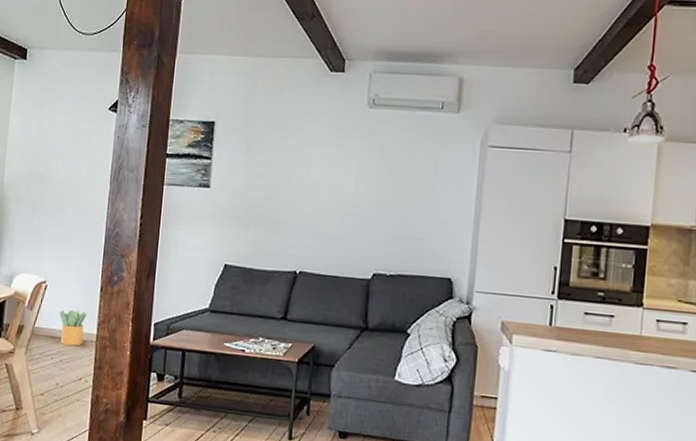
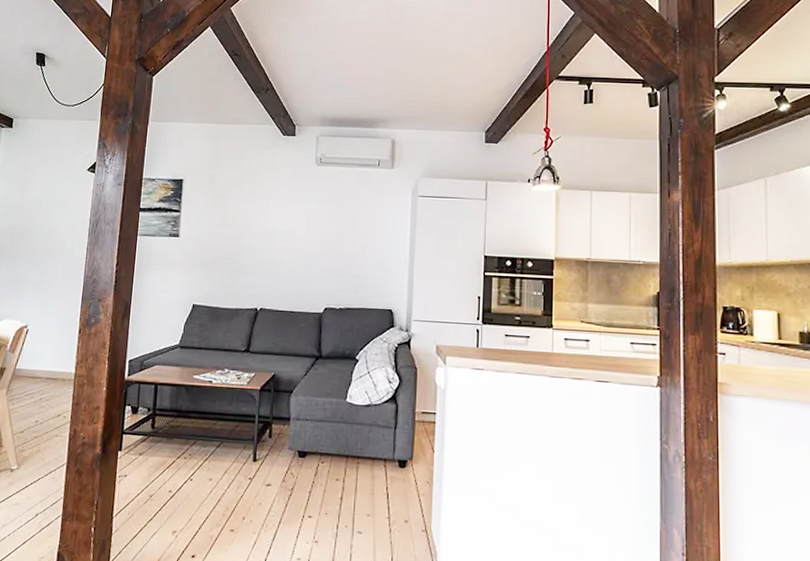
potted plant: present [59,310,88,346] -> none [40,351,66,385]

